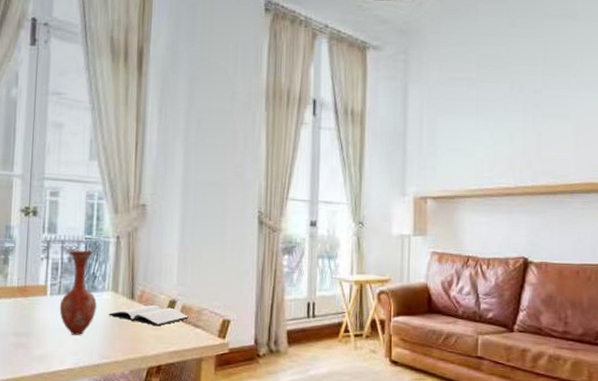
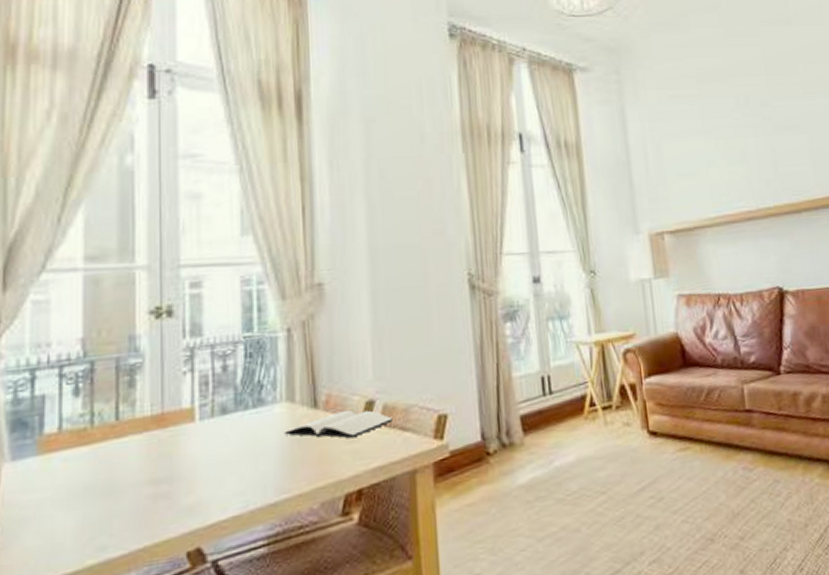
vase: present [59,250,97,335] -> none [214,351,267,469]

